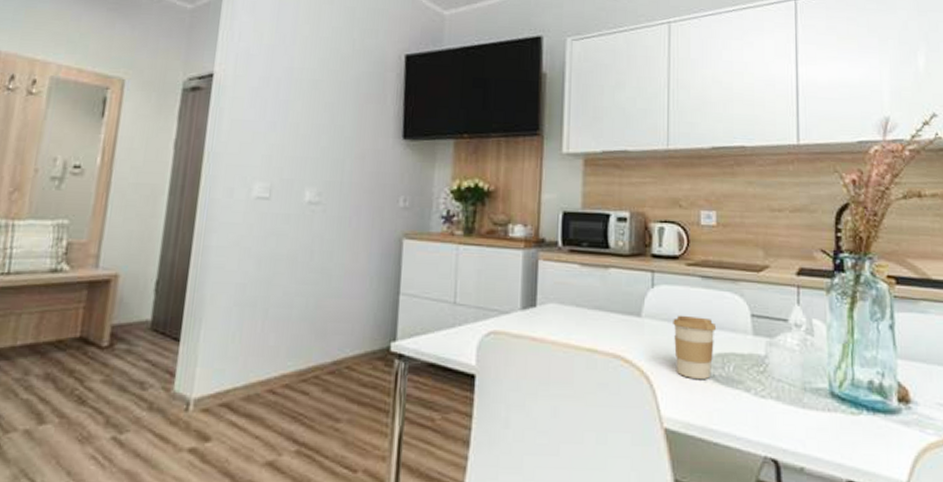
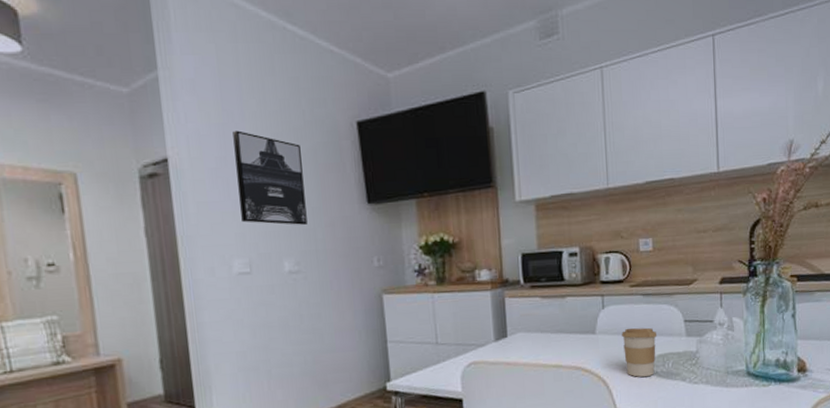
wall art: none [271,53,345,154] -> present [233,130,308,225]

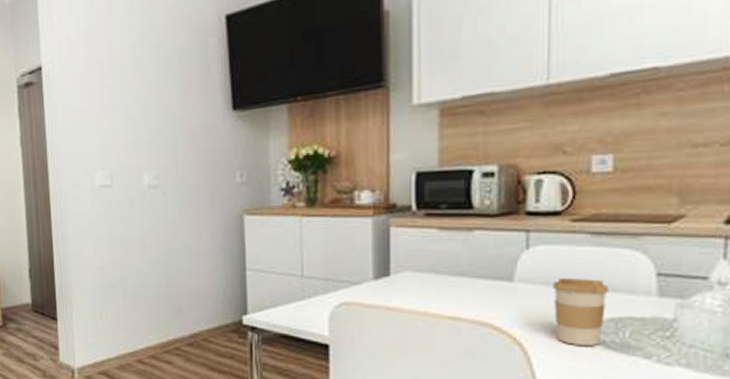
wall art: present [233,130,308,225] -> none [100,33,169,135]

